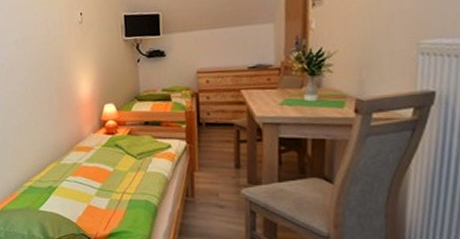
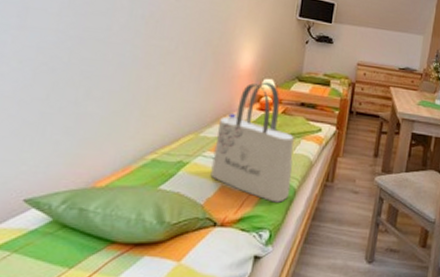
tote bag: none [73,107,151,219] -> present [210,82,294,203]

